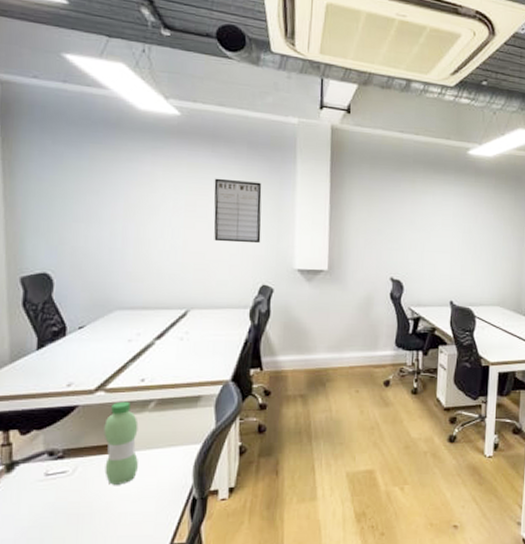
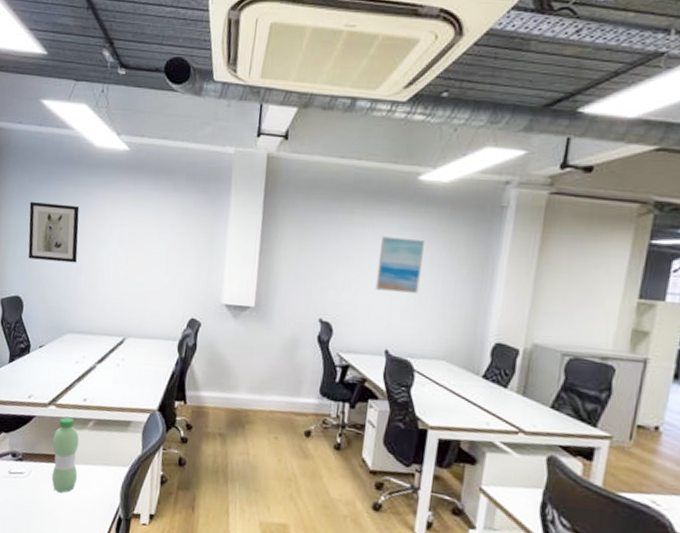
wall art: none [54,167,123,234] -> present [28,202,80,263]
writing board: present [213,178,262,244] -> none [151,210,197,277]
wall art: none [438,202,476,251] -> present [375,236,424,294]

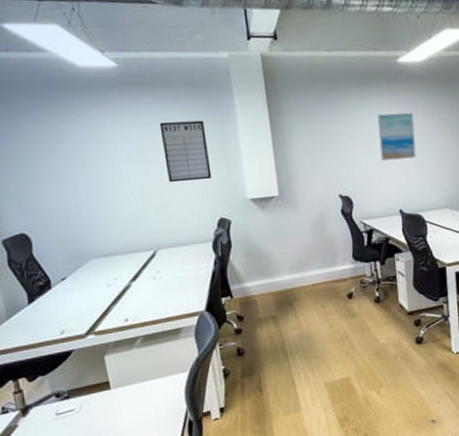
wall art: present [28,202,80,263] -> none [13,129,84,193]
water bottle: present [51,417,80,493] -> none [99,341,137,417]
writing board: none [151,210,197,277] -> present [159,120,212,183]

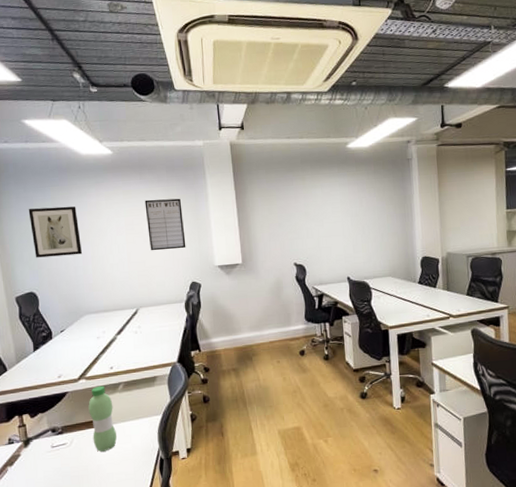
wall art: none [13,129,84,193] -> present [28,206,82,258]
water bottle: none [99,341,137,417] -> present [88,385,118,452]
wall art: present [378,112,416,161] -> none [329,191,363,234]

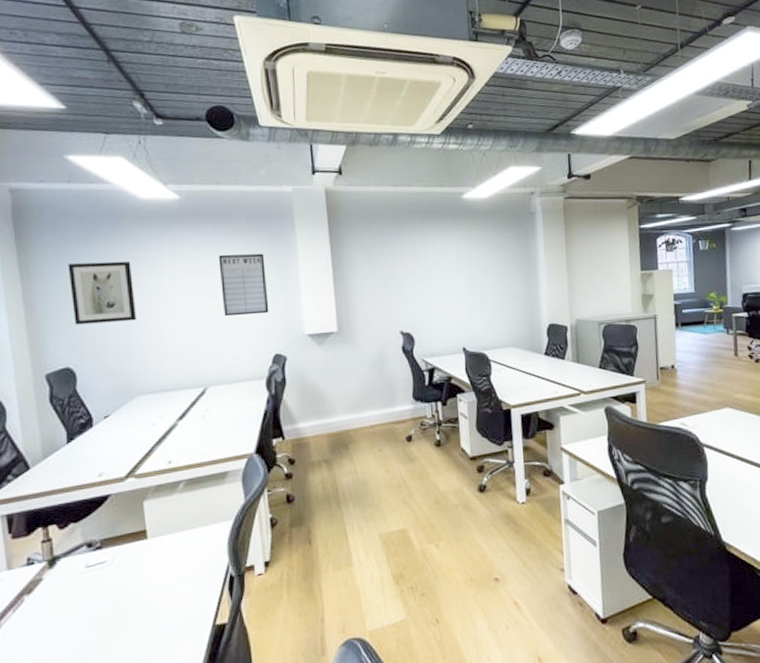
water bottle: present [88,385,118,452] -> none [137,485,175,571]

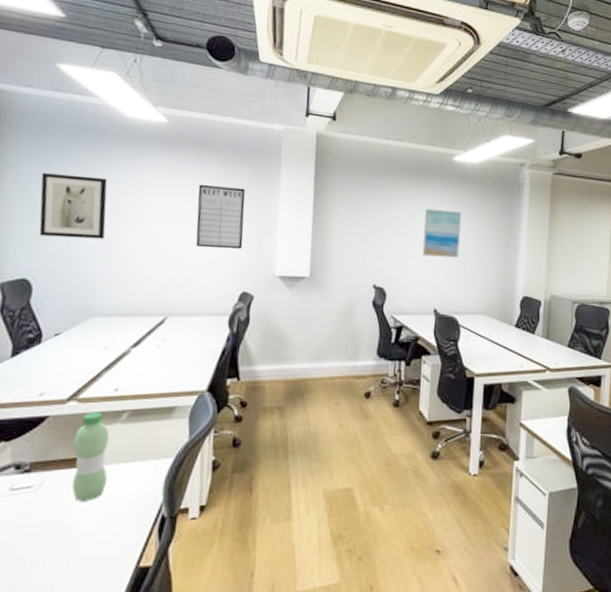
water bottle: none [137,485,175,571] -> present [71,412,110,501]
wall art: none [441,248,481,297] -> present [422,208,461,258]

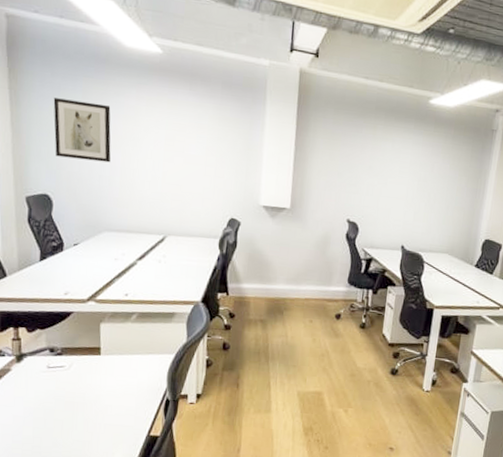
water bottle: present [71,412,110,501] -> none [94,311,123,382]
writing board: present [196,184,246,250] -> none [190,115,234,180]
wall art: present [422,208,461,258] -> none [393,150,433,199]

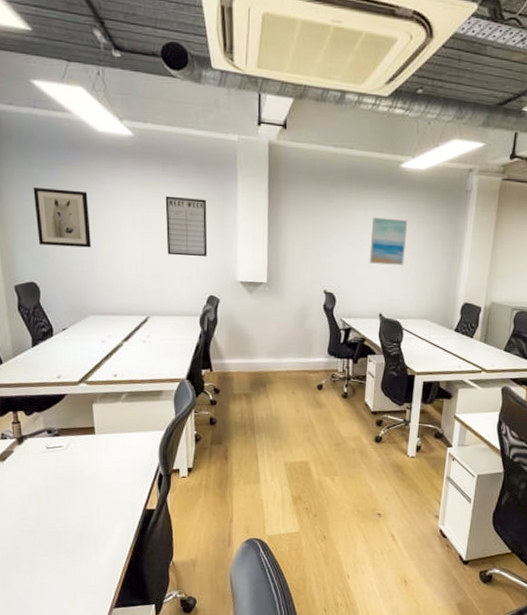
writing board: none [190,115,234,180] -> present [165,196,208,257]
wall art: none [393,150,433,199] -> present [369,217,407,265]

